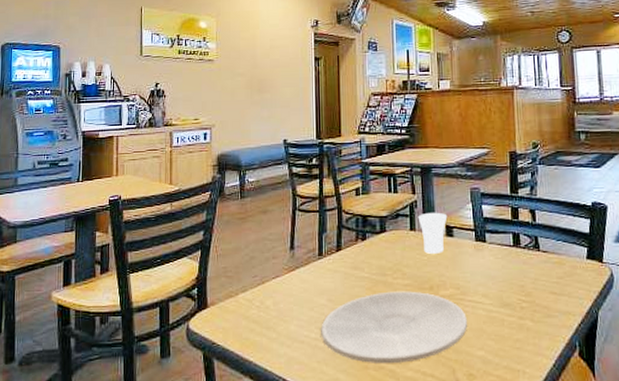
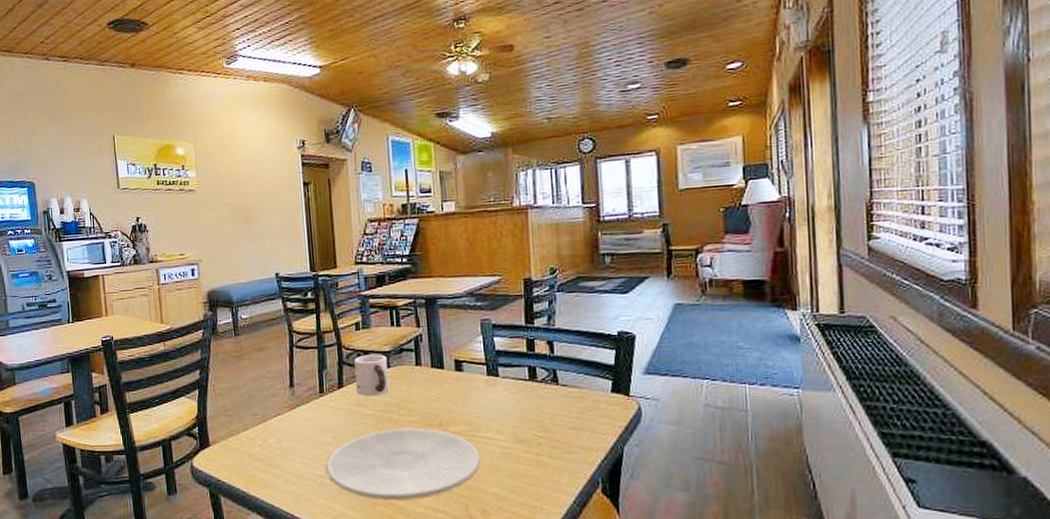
mug: none [353,219,385,259] -> present [354,354,390,396]
cup: present [418,212,448,254] -> none [423,346,456,390]

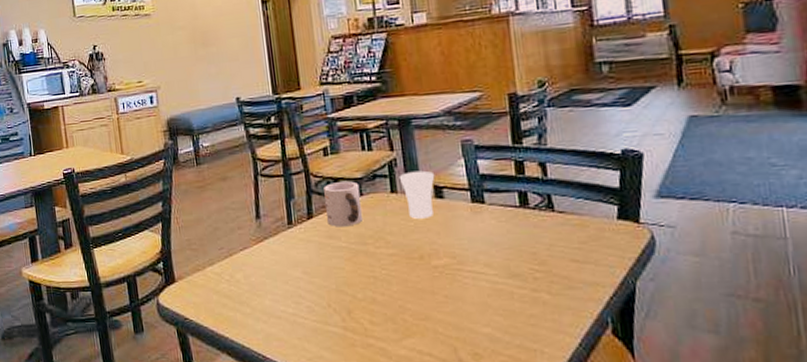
plate: present [326,428,480,500] -> none [298,261,468,340]
cup: none [423,346,456,390] -> present [399,170,435,219]

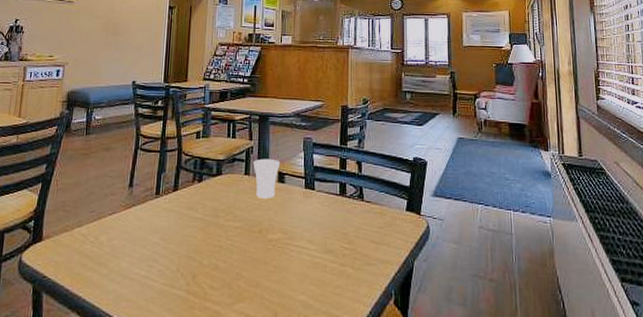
mug: present [324,181,364,227] -> none [190,162,221,201]

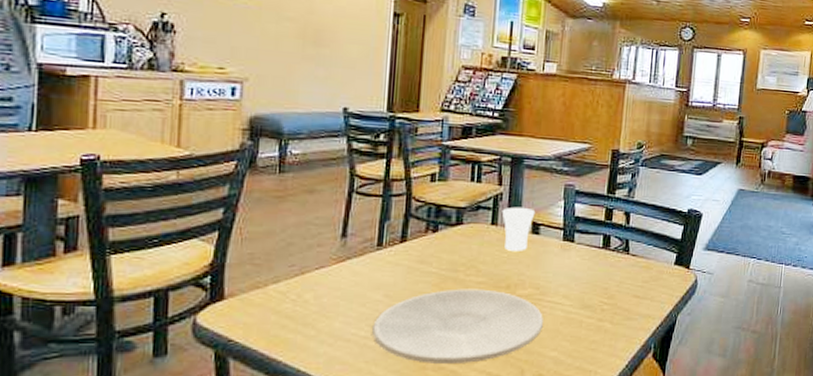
plate: none [151,233,292,304] -> present [372,289,543,363]

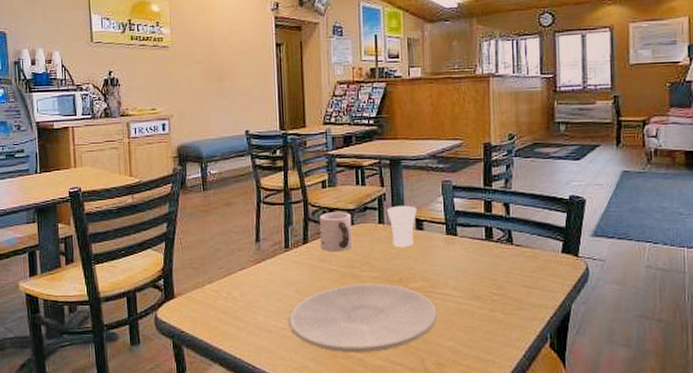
mug: none [421,209,462,253] -> present [320,212,353,252]

